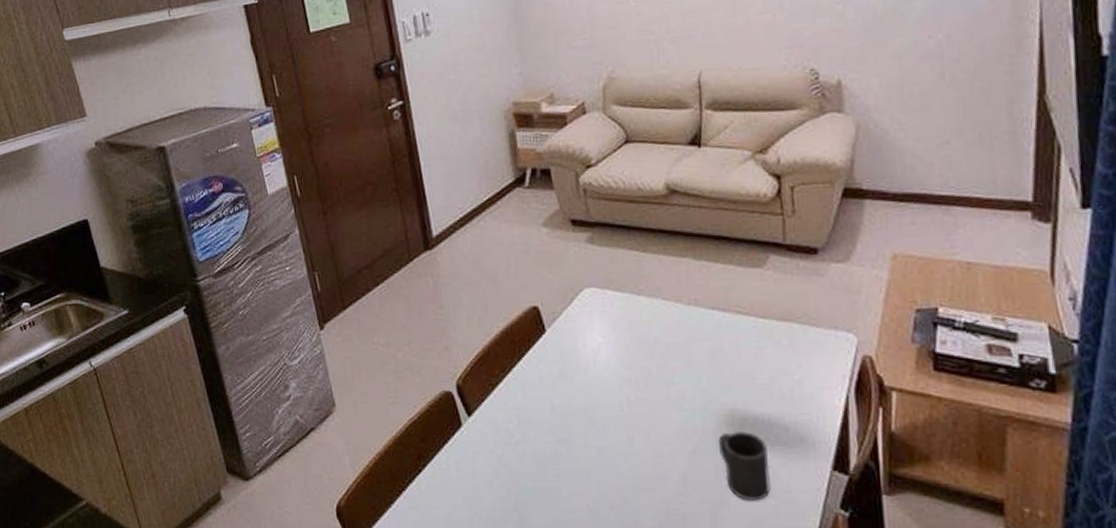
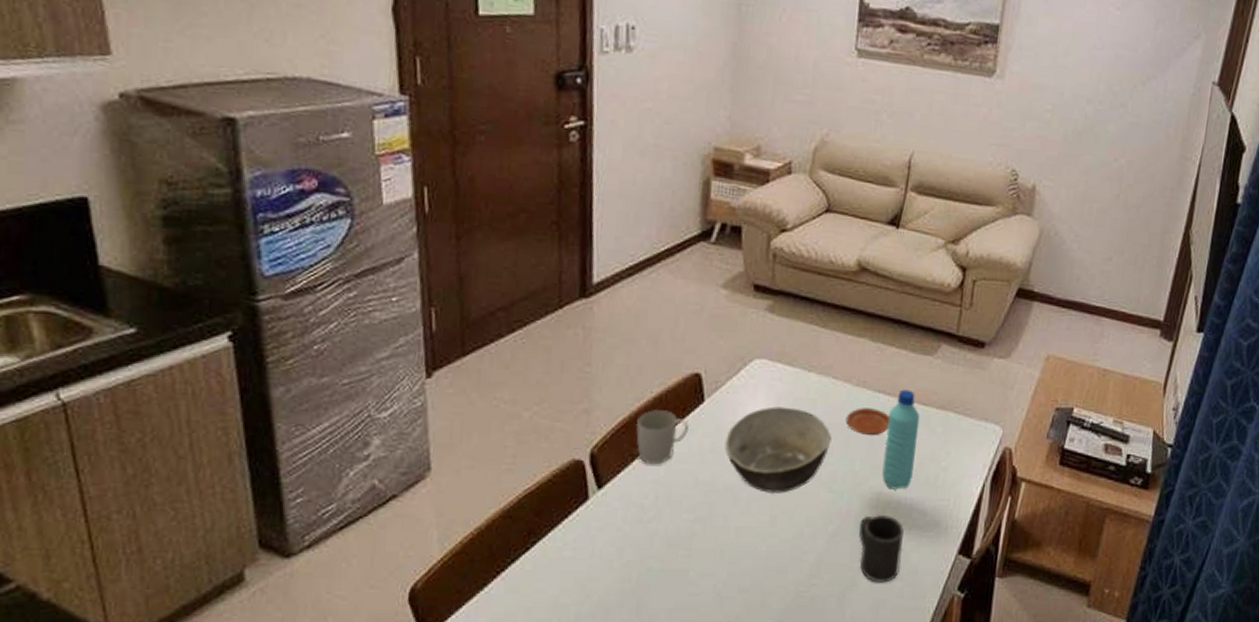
mug: none [489,342,536,392] -> present [635,410,689,465]
bowl: none [571,331,674,414] -> present [724,406,832,493]
plate: none [683,325,729,353] -> present [845,408,890,436]
water bottle: none [726,304,765,406] -> present [882,389,920,490]

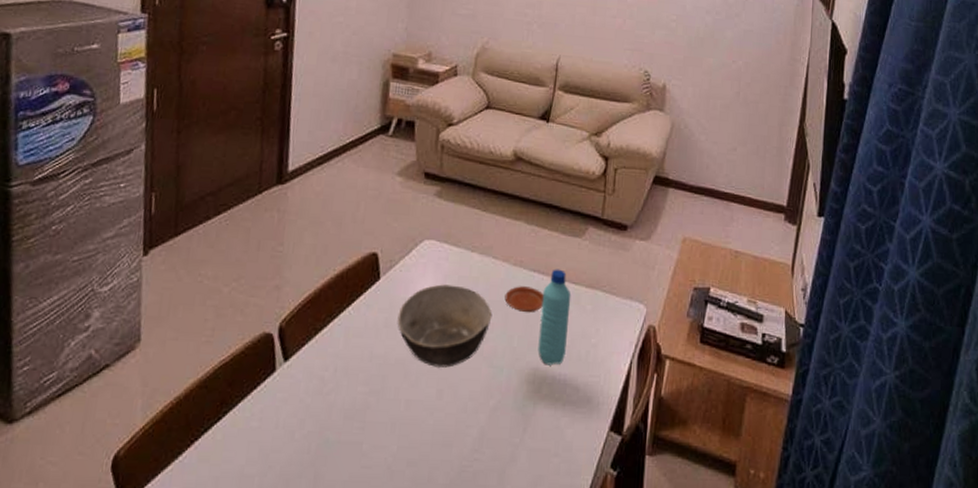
mug: present [635,410,689,465] -> none [319,286,366,339]
mug: present [858,514,904,583] -> none [517,389,559,459]

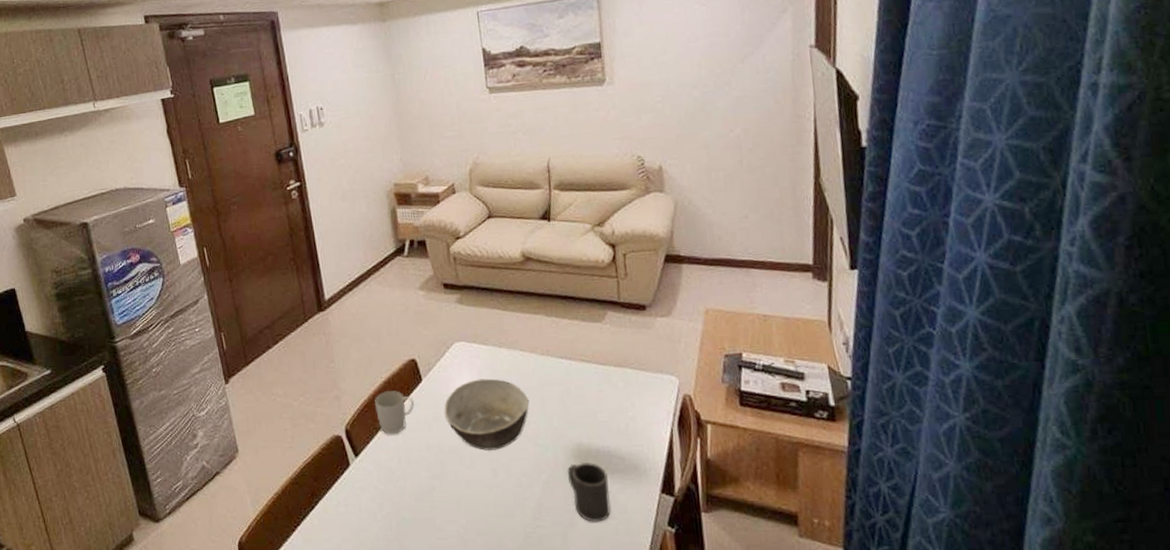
mug: none [319,286,366,339] -> present [374,391,414,435]
plate: present [504,286,544,313] -> none [538,372,576,396]
mug: none [517,389,559,459] -> present [567,462,611,522]
water bottle: present [538,269,571,366] -> none [573,353,605,440]

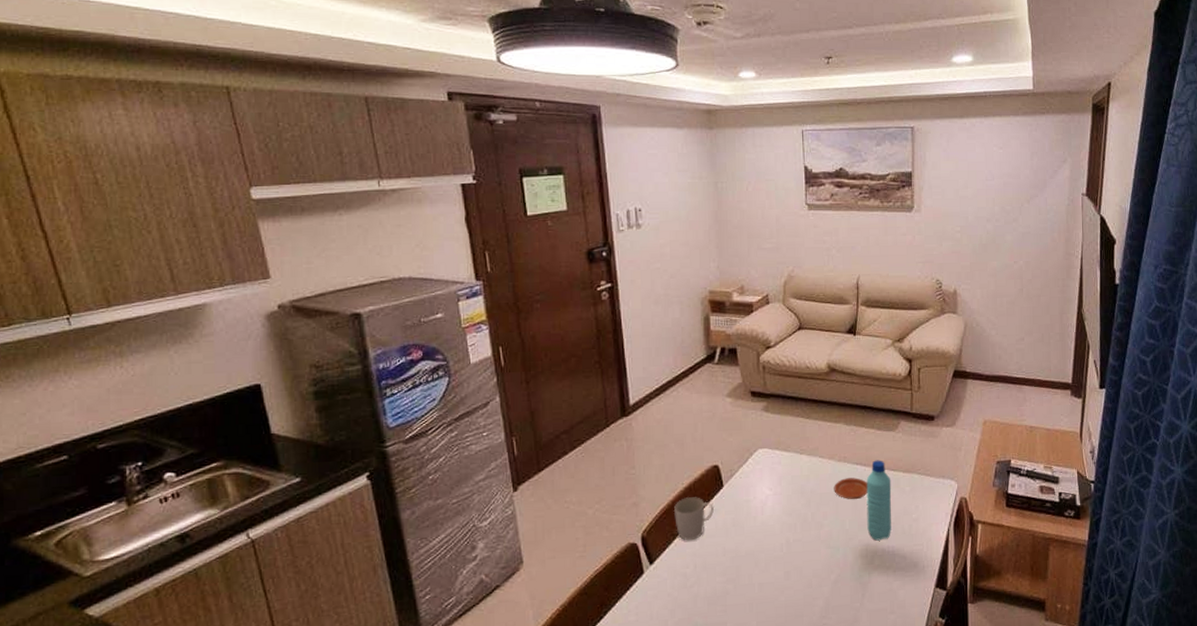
bowl: present [444,378,530,451] -> none [743,484,825,554]
plate: none [538,372,576,396] -> present [834,477,868,500]
mug: present [567,462,611,522] -> none [854,561,892,617]
water bottle: none [573,353,605,440] -> present [866,460,892,541]

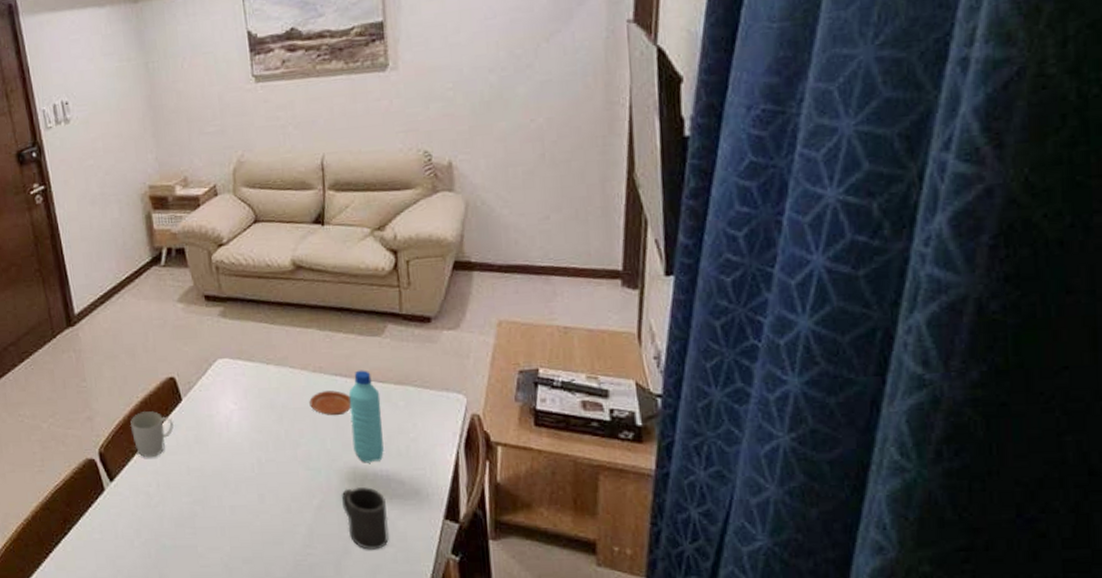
mug: none [854,561,892,617] -> present [341,486,389,550]

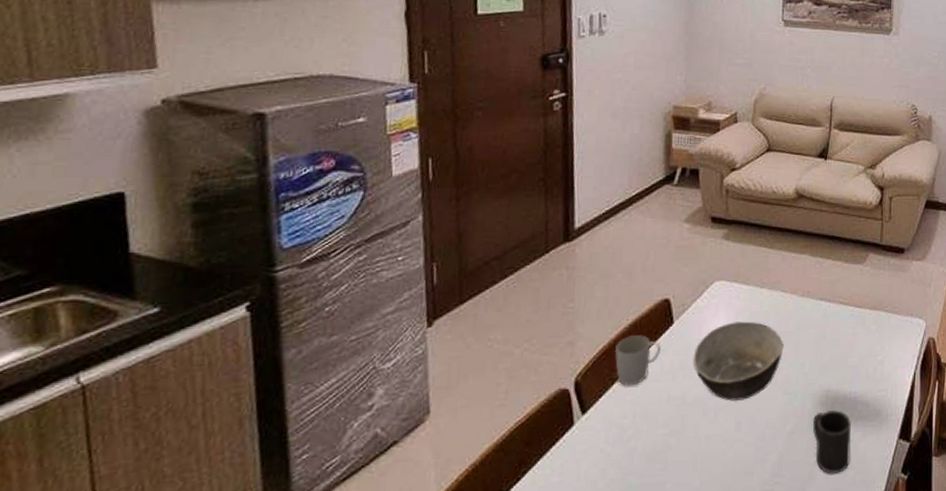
bowl: none [206,397,300,474] -> present [693,321,784,401]
plate: present [309,390,351,416] -> none [795,315,831,340]
water bottle: present [348,370,384,463] -> none [829,295,857,386]

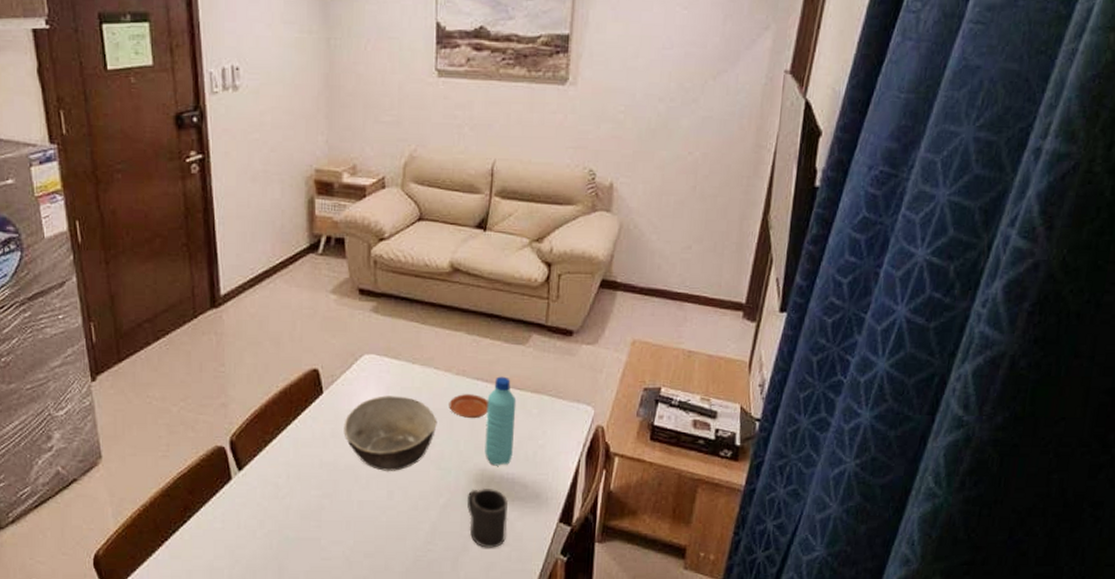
mug: present [614,335,661,386] -> none [266,402,311,449]
plate: none [795,315,831,340] -> present [449,394,488,419]
water bottle: none [829,295,857,386] -> present [484,376,517,466]

